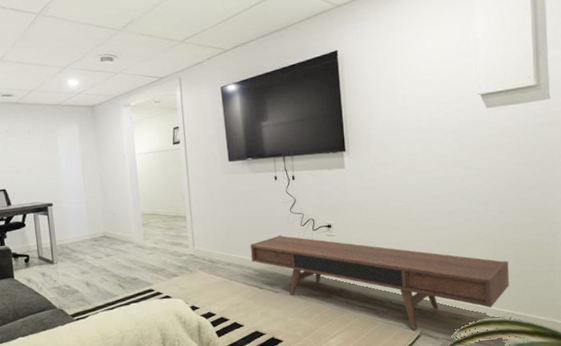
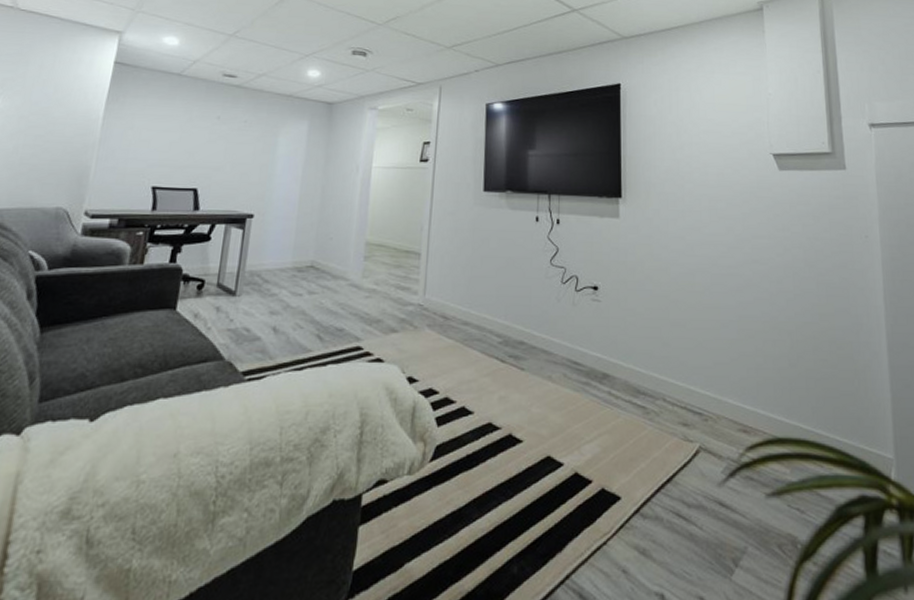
media console: present [250,235,509,330] -> none [494,292,807,441]

